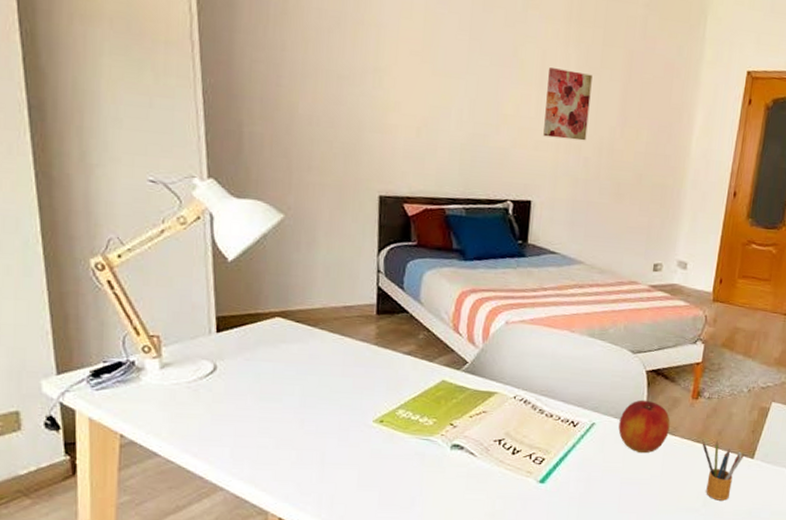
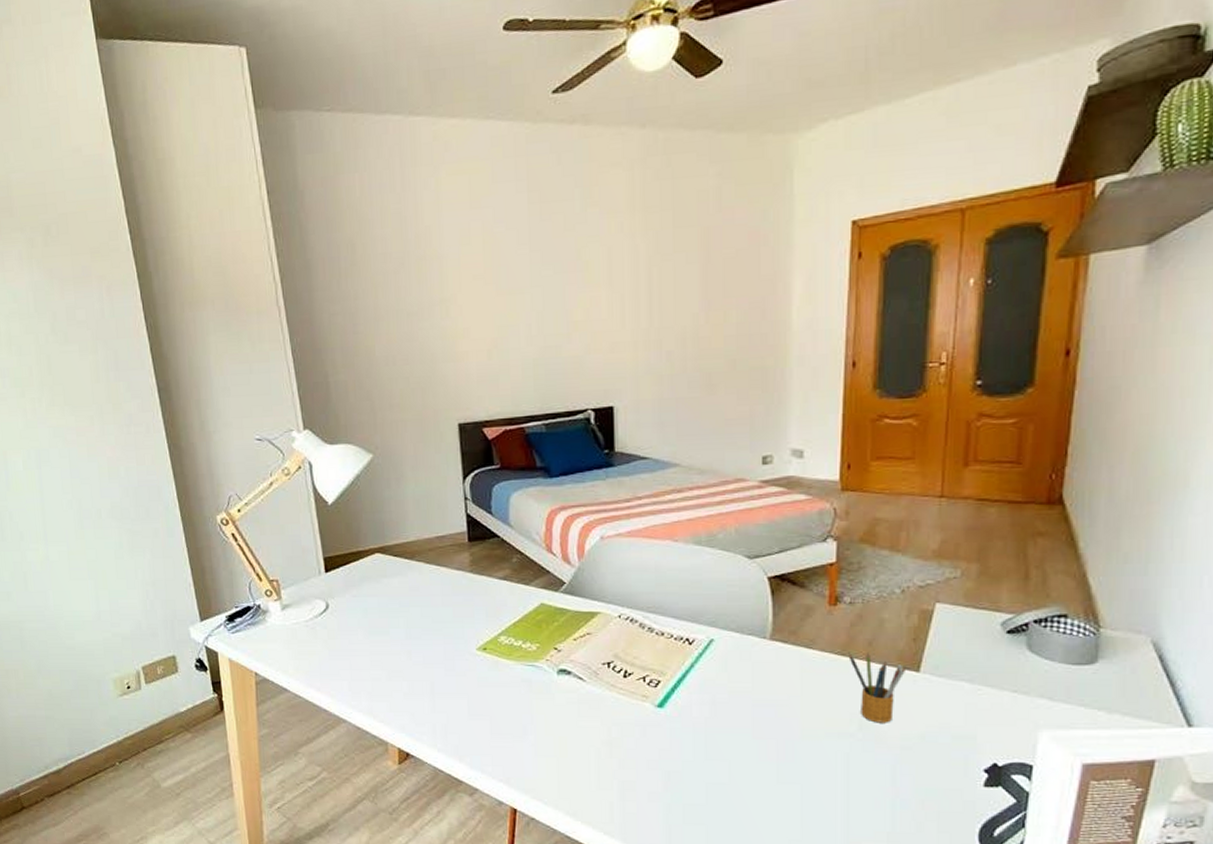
wall art: present [543,68,593,141] -> none [617,262,667,337]
apple: present [618,399,670,454] -> none [742,610,805,671]

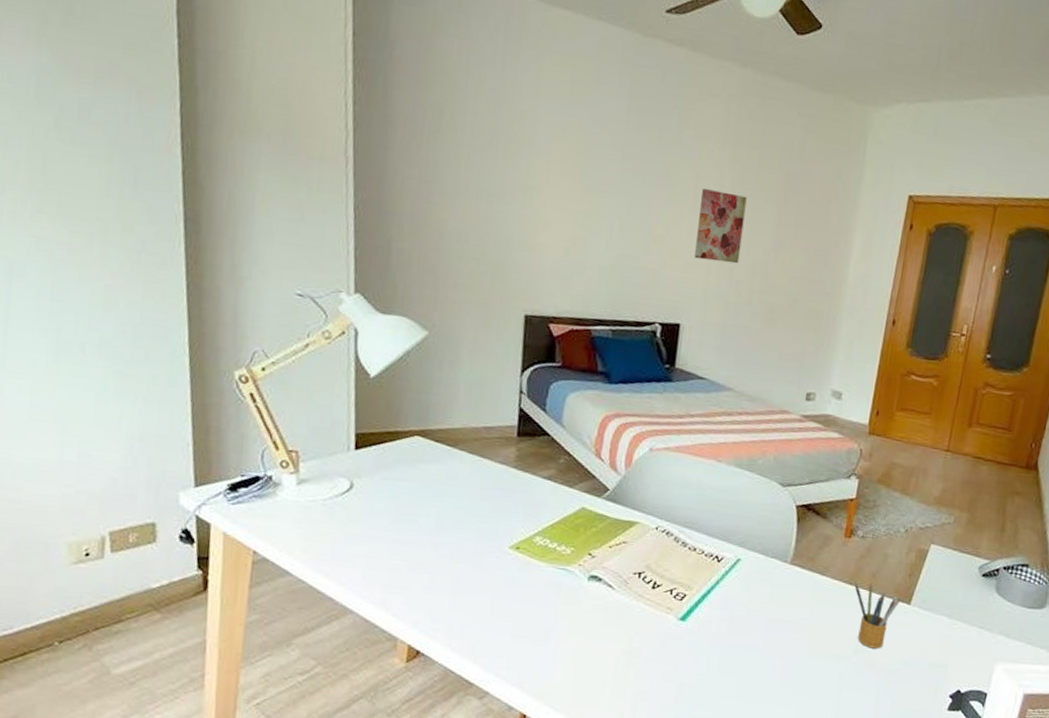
wall art: none [617,262,667,337] -> present [694,189,747,264]

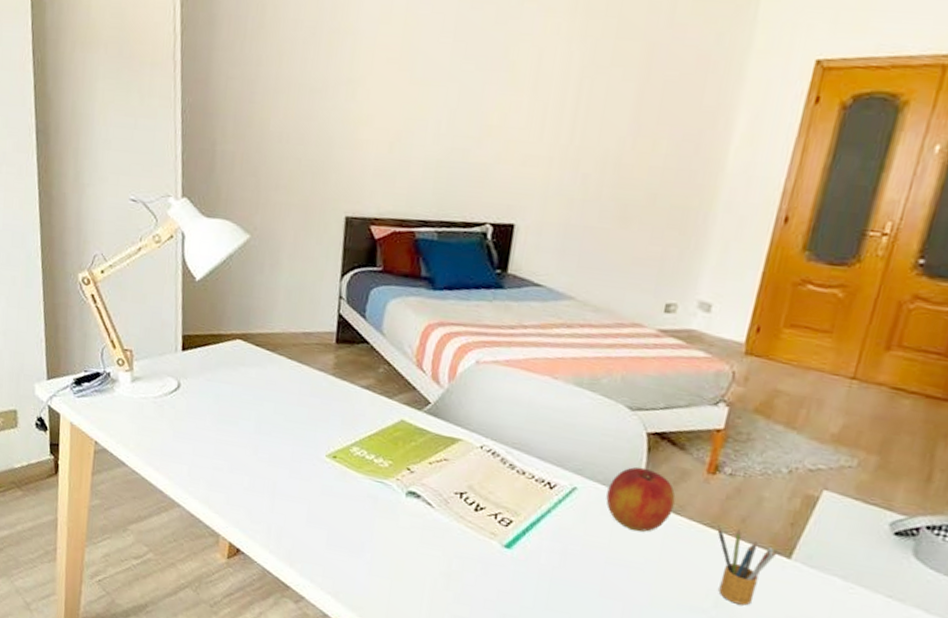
wall art: present [694,189,747,264] -> none [534,69,600,154]
apple: none [765,536,821,594] -> present [606,466,676,532]

